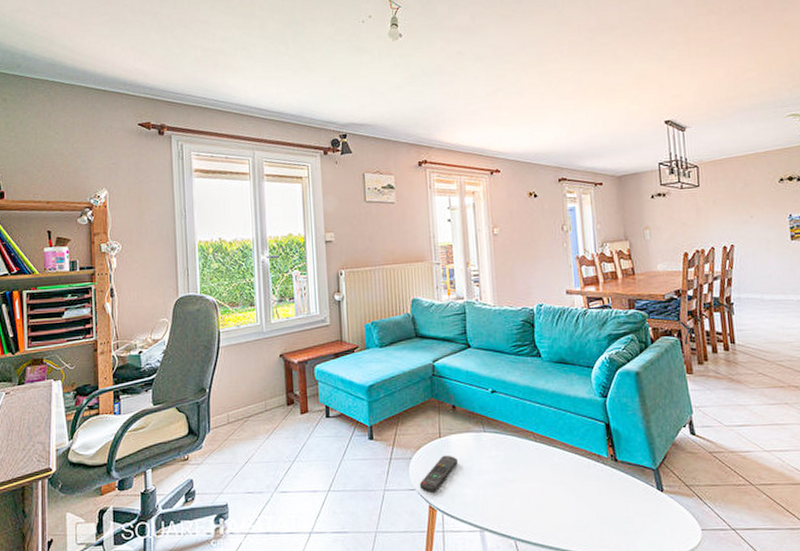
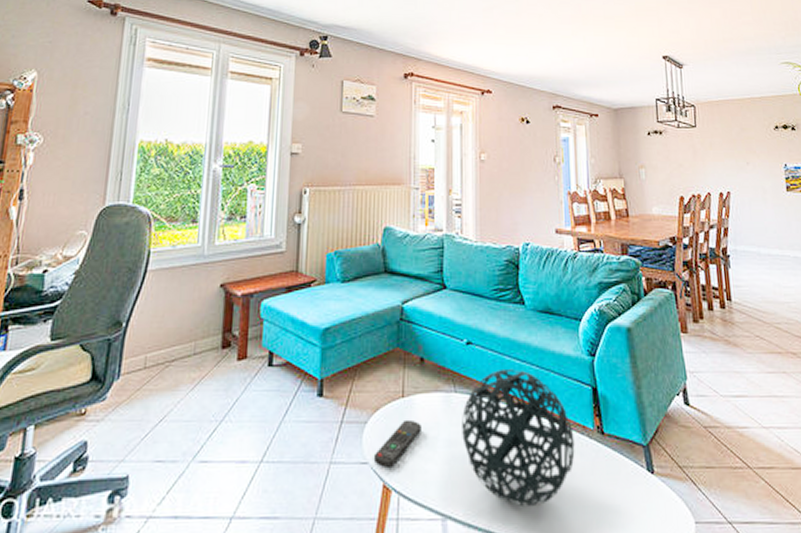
decorative orb: none [491,411,592,521] -> present [462,370,575,508]

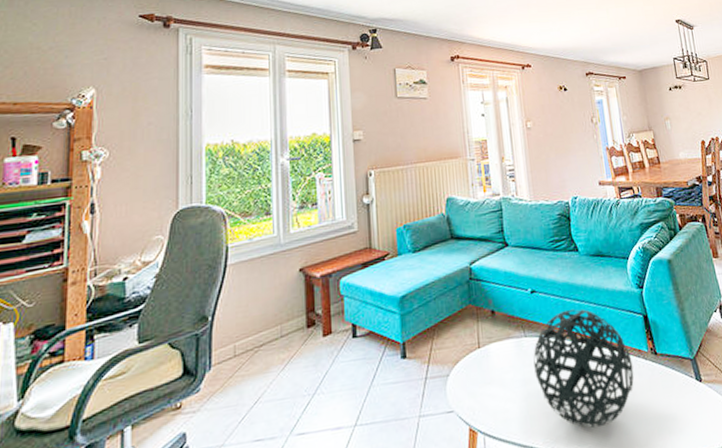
remote control: present [373,419,421,469] -> none [457,367,499,414]

